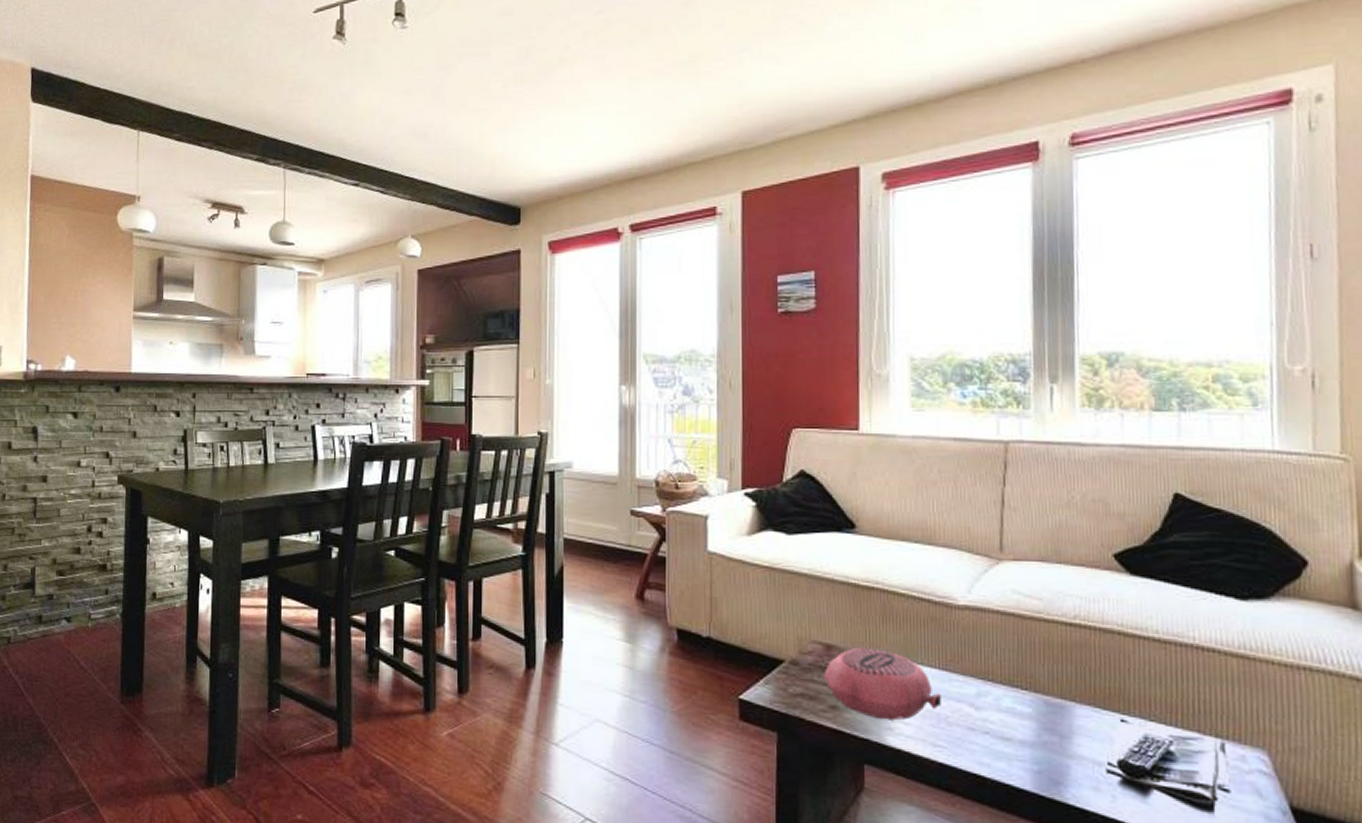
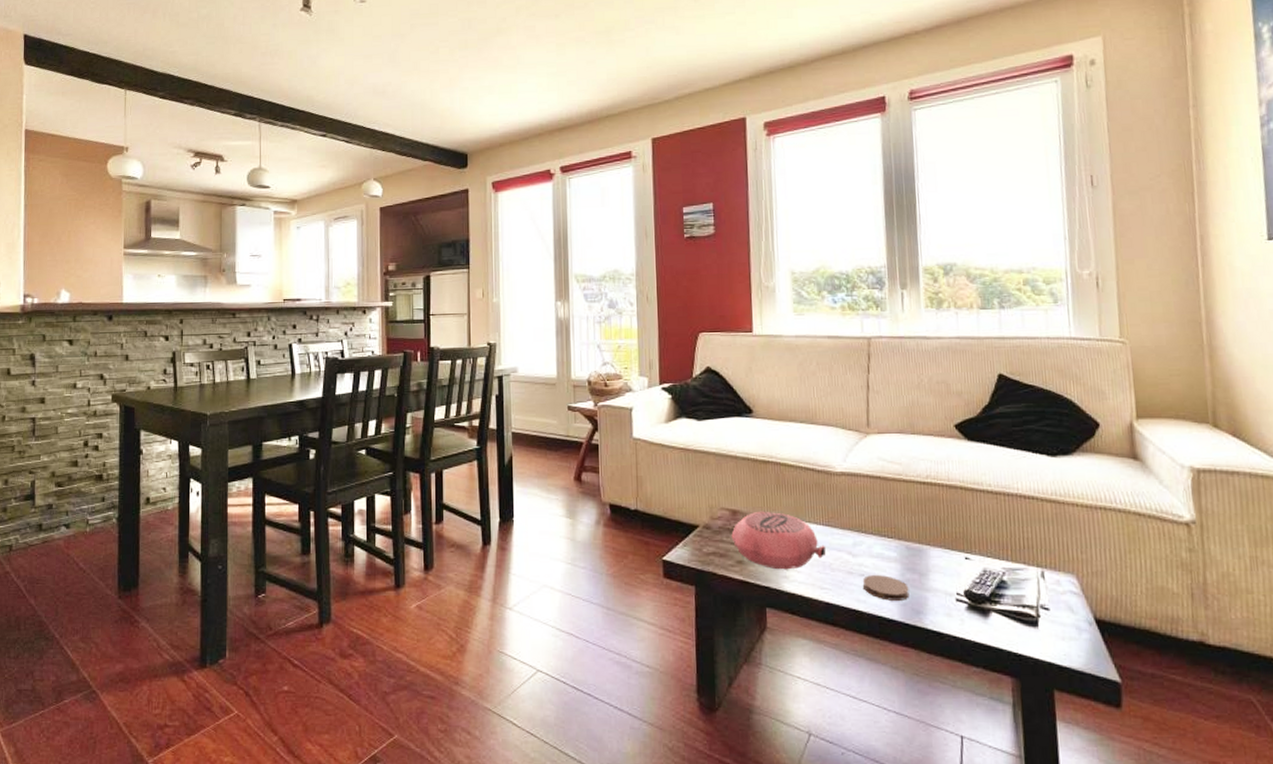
coaster: none [986,733,1046,767] -> present [862,575,909,601]

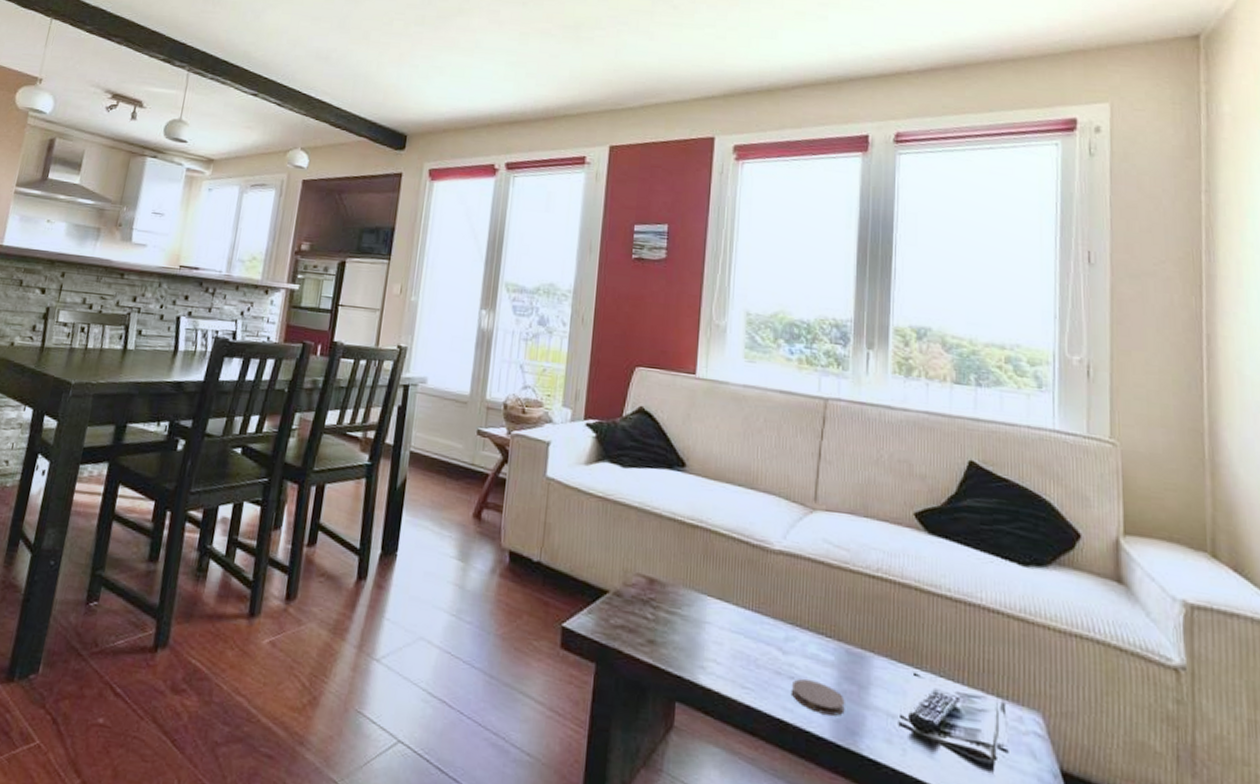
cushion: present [731,511,826,570] -> none [644,583,752,660]

